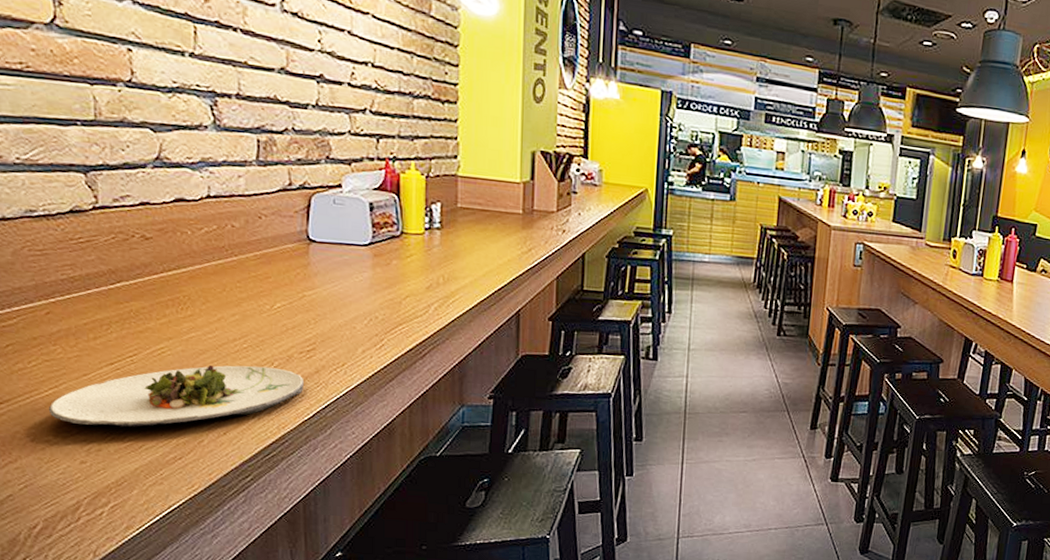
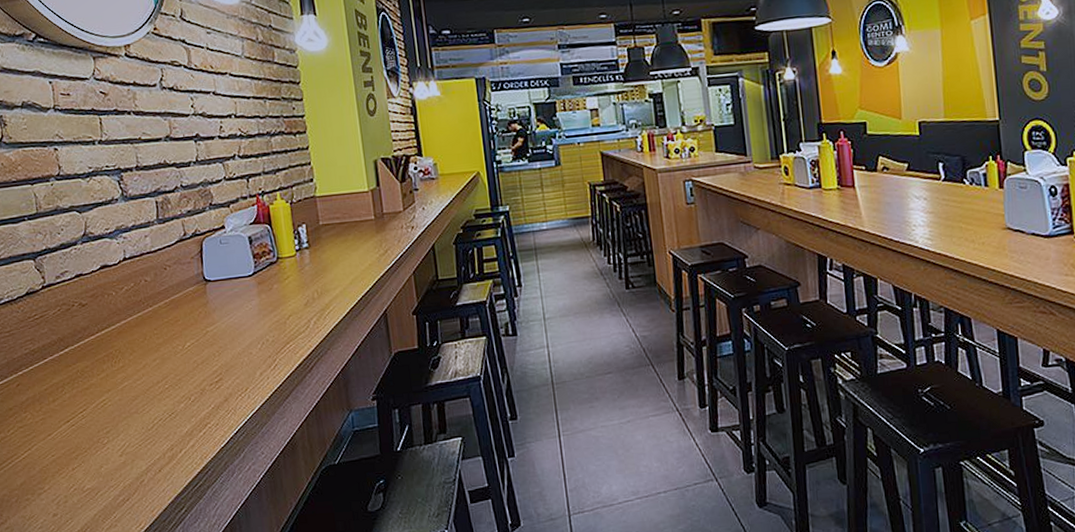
salad plate: present [48,365,304,428] -> none [25,402,217,481]

